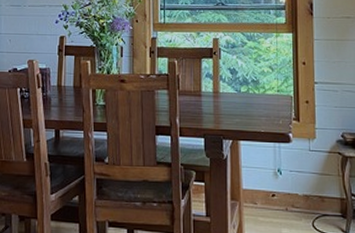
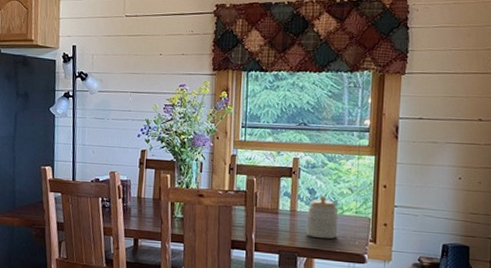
jar: none [229,75,261,120] -> present [306,195,339,239]

